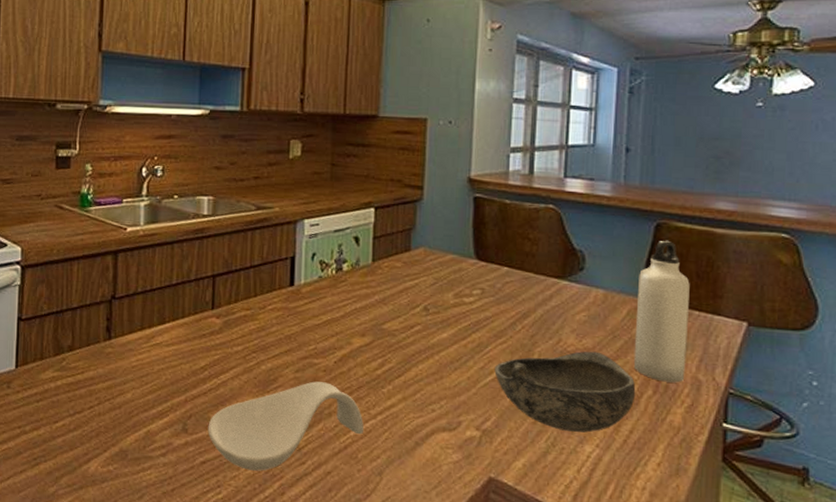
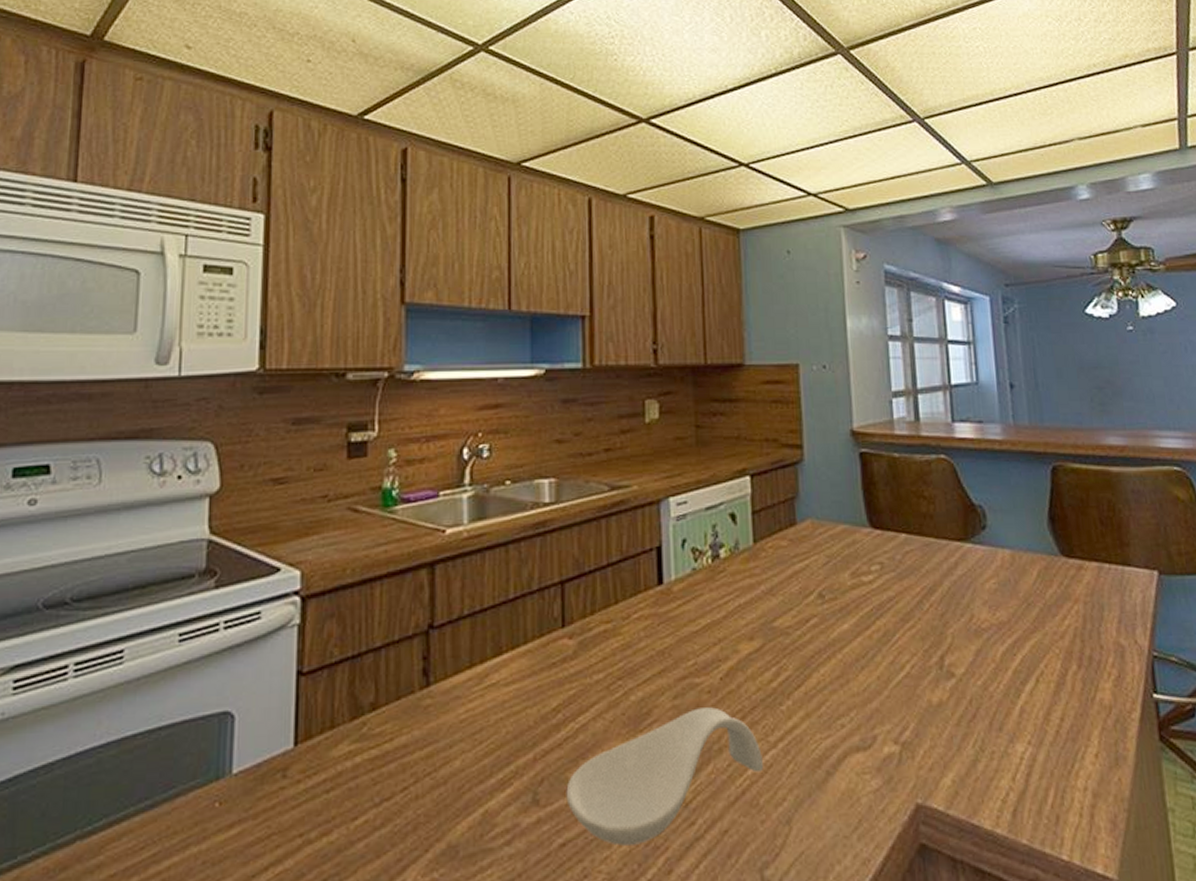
bowl: present [494,351,636,433] -> none [906,625,1061,730]
water bottle: present [633,241,690,383] -> none [1043,486,1107,653]

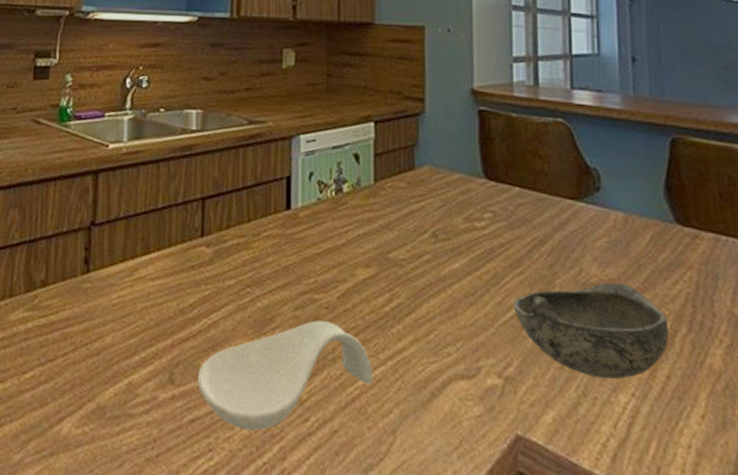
bowl: none [906,625,1061,730] -> present [513,282,669,380]

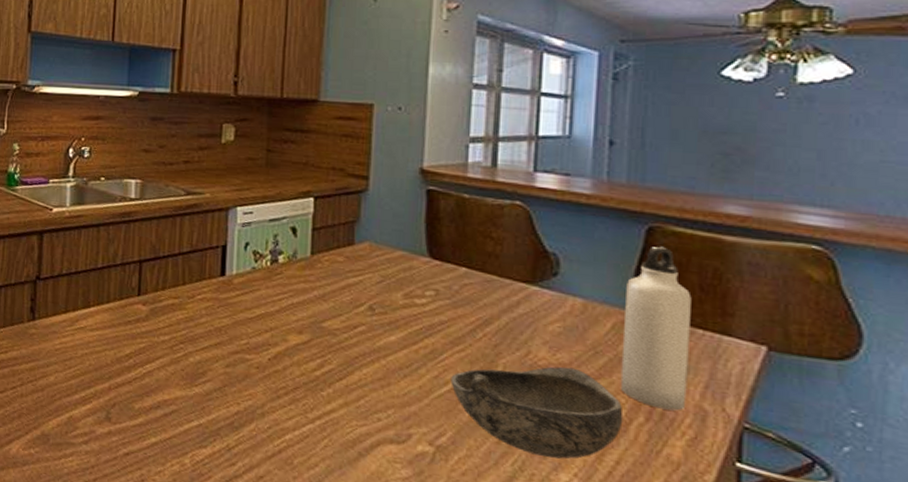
spoon rest: present [197,320,374,431] -> none [132,378,301,469]
water bottle: none [659,158,720,319] -> present [620,247,692,411]

